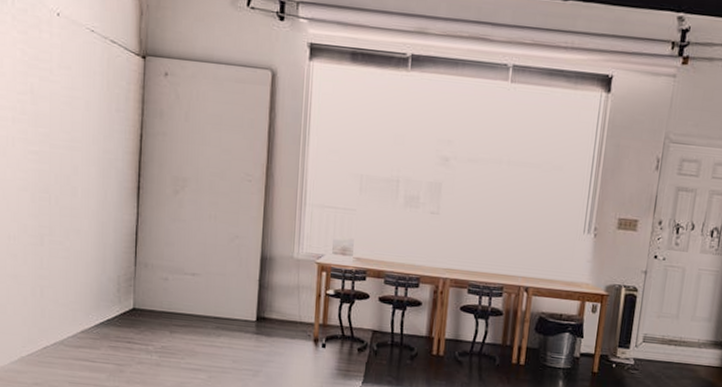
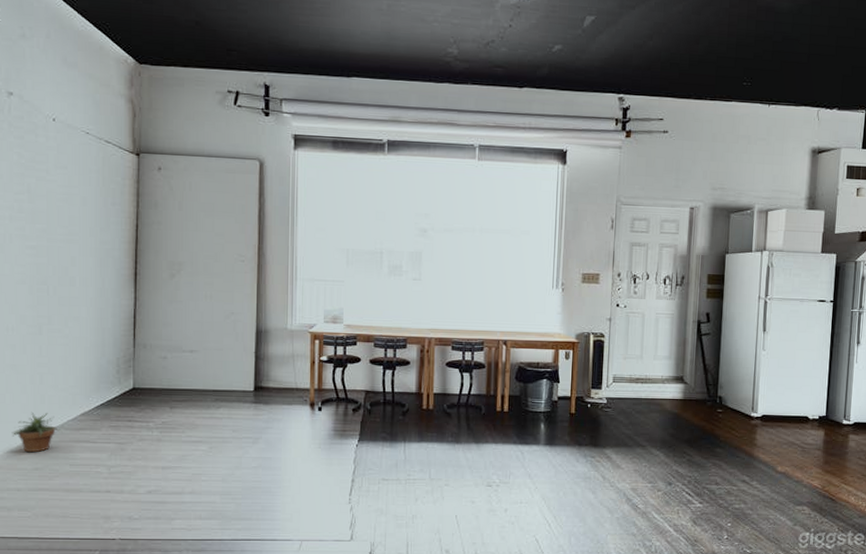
potted plant: none [12,325,60,367] -> present [11,411,60,453]

